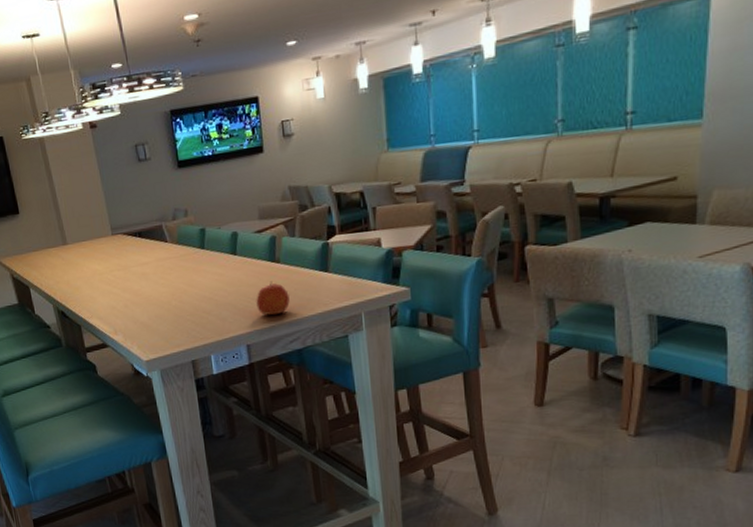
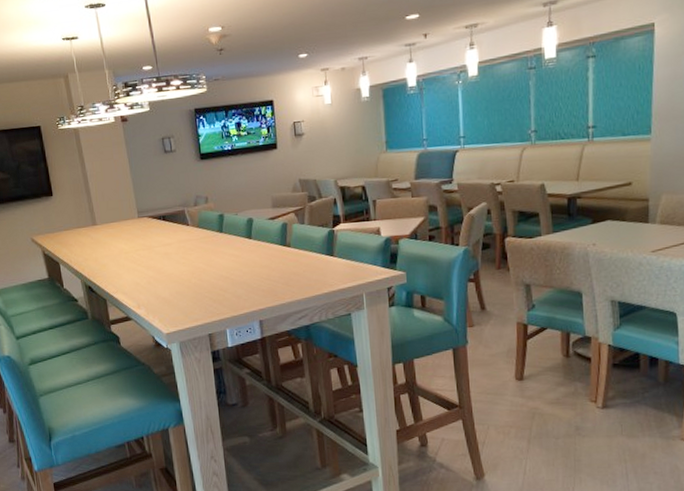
apple: present [256,281,290,316] -> none [268,263,299,294]

